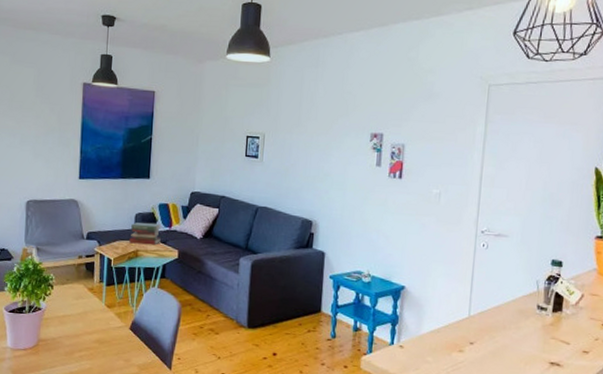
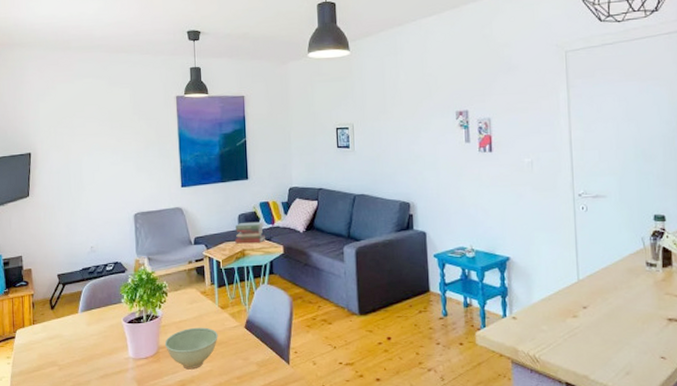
bowl: none [45,323,102,366] -> present [164,327,218,370]

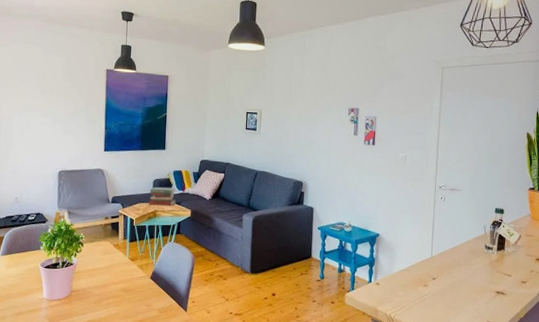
bowl: present [164,327,218,370] -> none [77,275,126,312]

